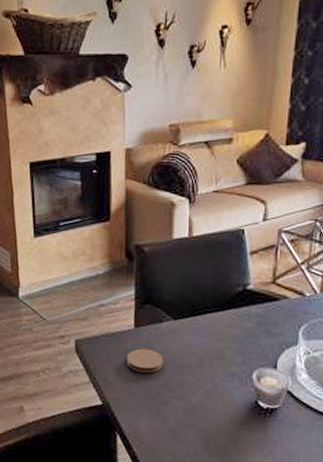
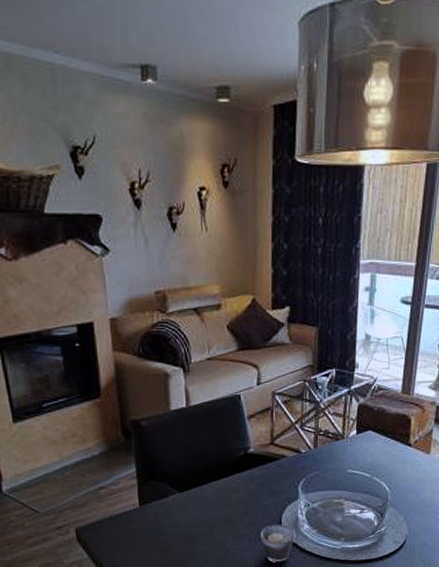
coaster: present [126,348,164,373] -> none [134,525,174,551]

